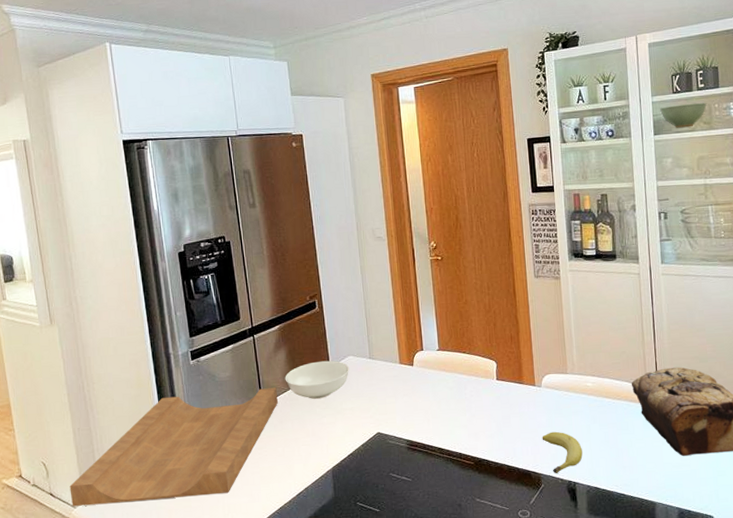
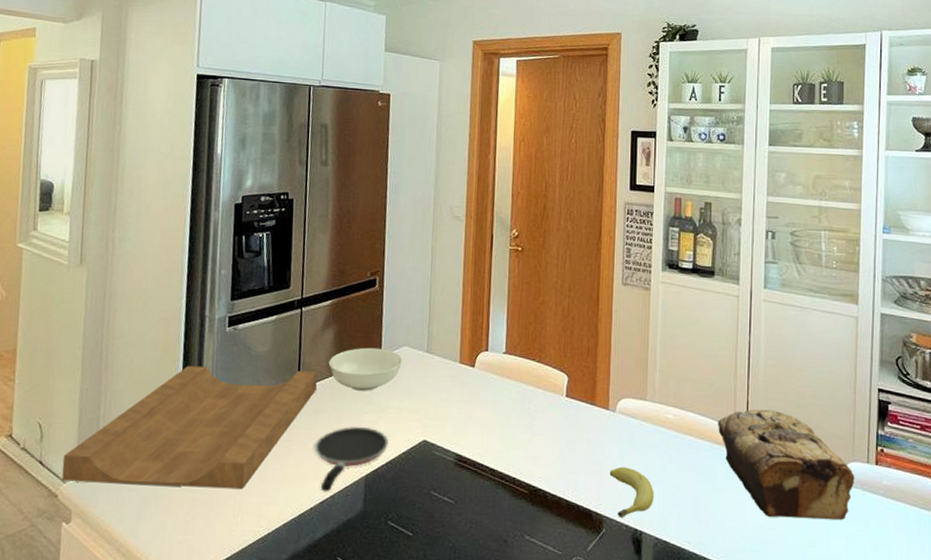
frying pan: none [283,428,348,486] -> present [313,426,389,492]
bowl: present [660,103,707,128] -> none [778,117,828,142]

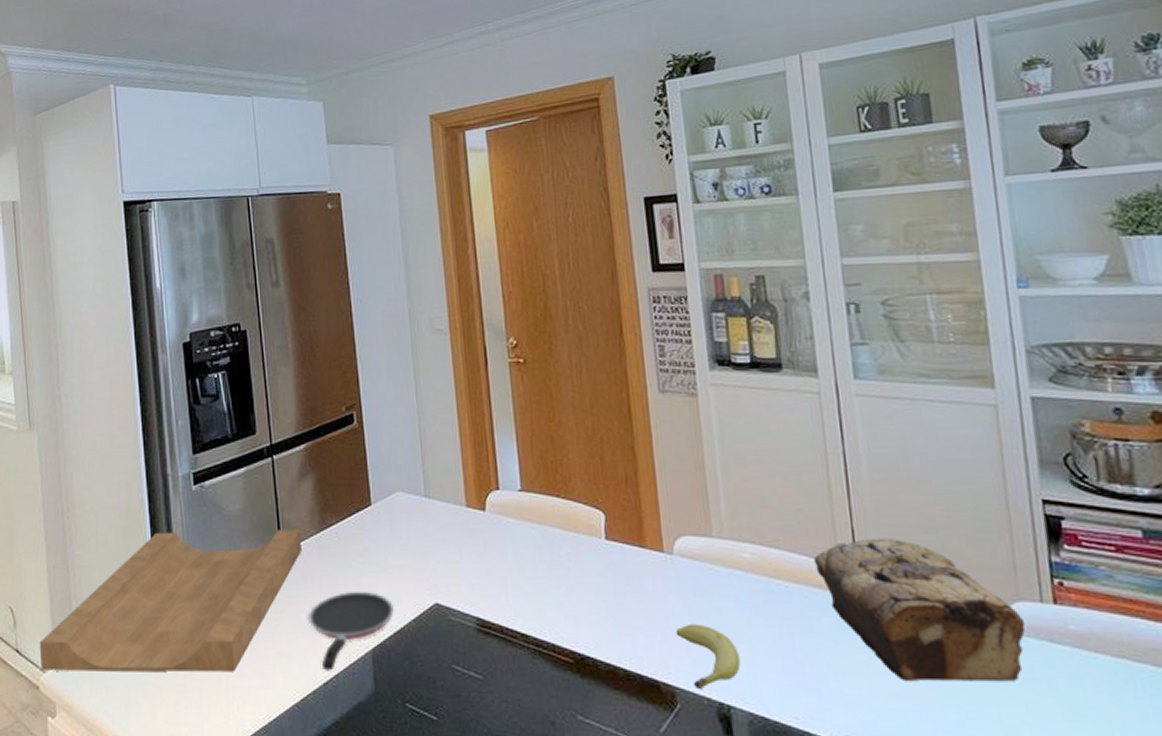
bowl: present [328,347,403,391] -> none [311,496,398,549]

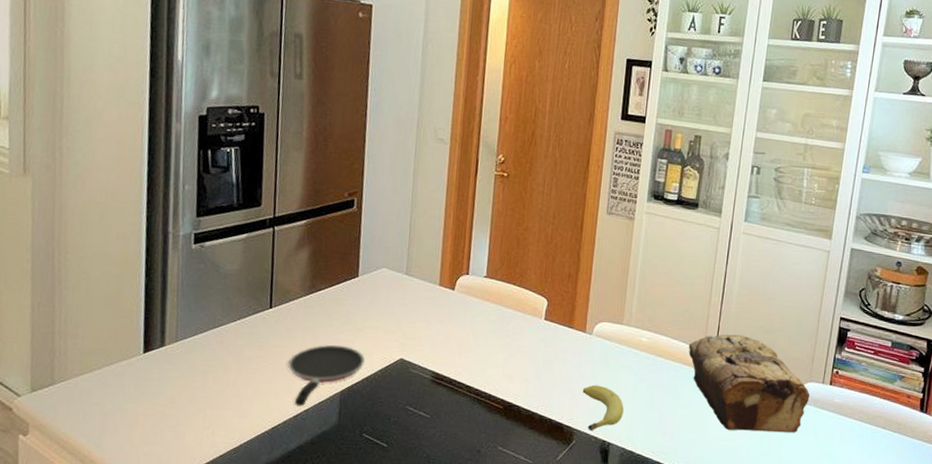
cutting board: present [39,529,302,672] -> none [15,282,291,403]

